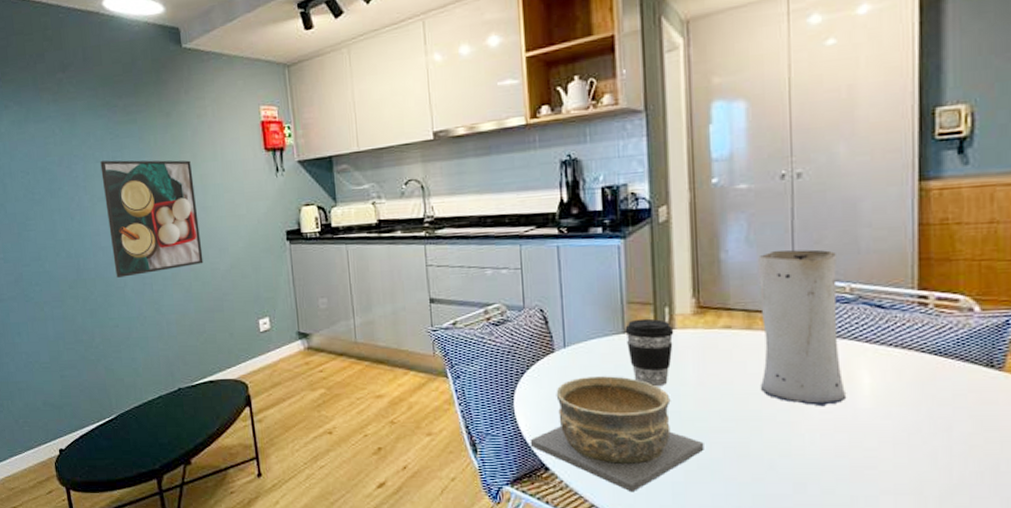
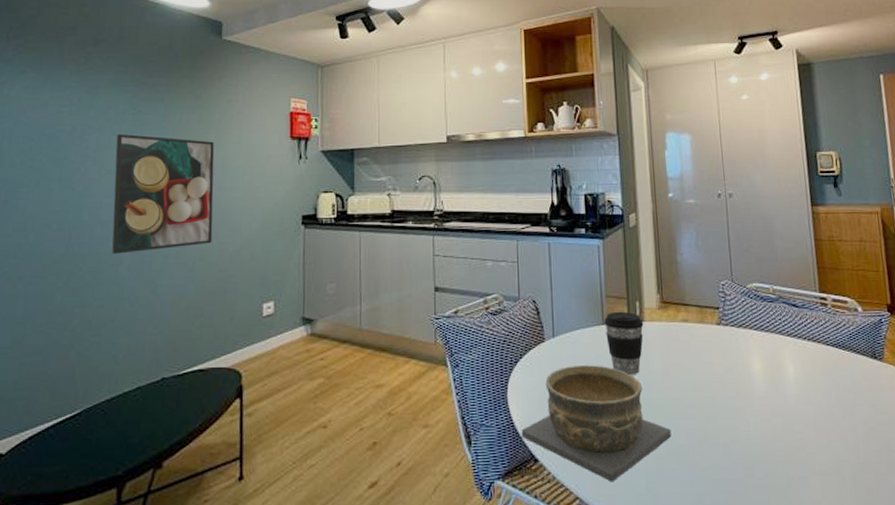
vase: present [758,249,847,407] -> none [705,255,778,394]

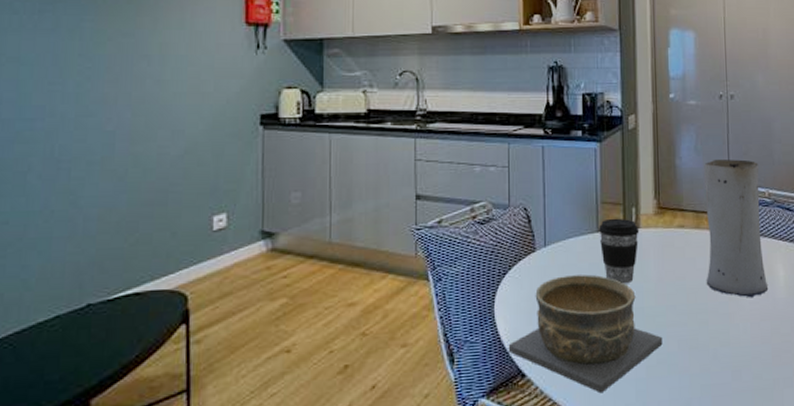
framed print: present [112,134,214,254] -> none [16,13,150,159]
vase: none [705,255,778,394] -> present [704,159,769,298]

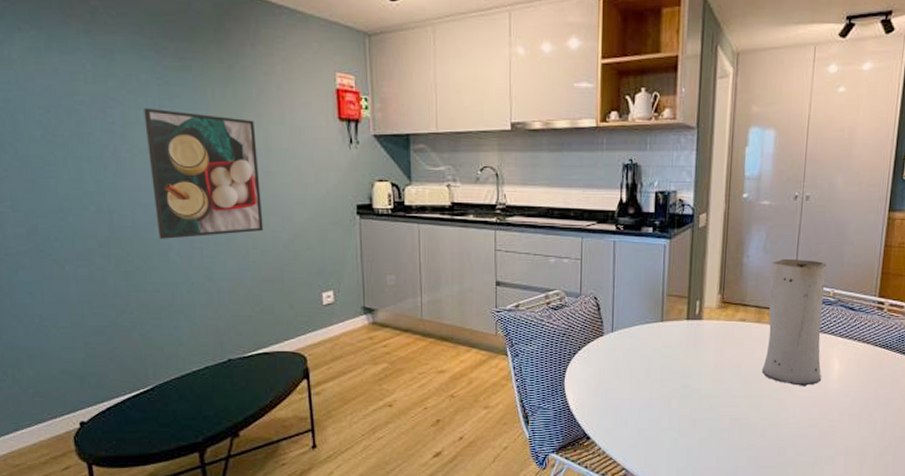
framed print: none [16,13,150,159] -> present [144,108,264,239]
bowl: present [508,274,663,394] -> none [576,358,716,457]
coffee cup: present [599,218,639,284] -> none [663,309,702,368]

